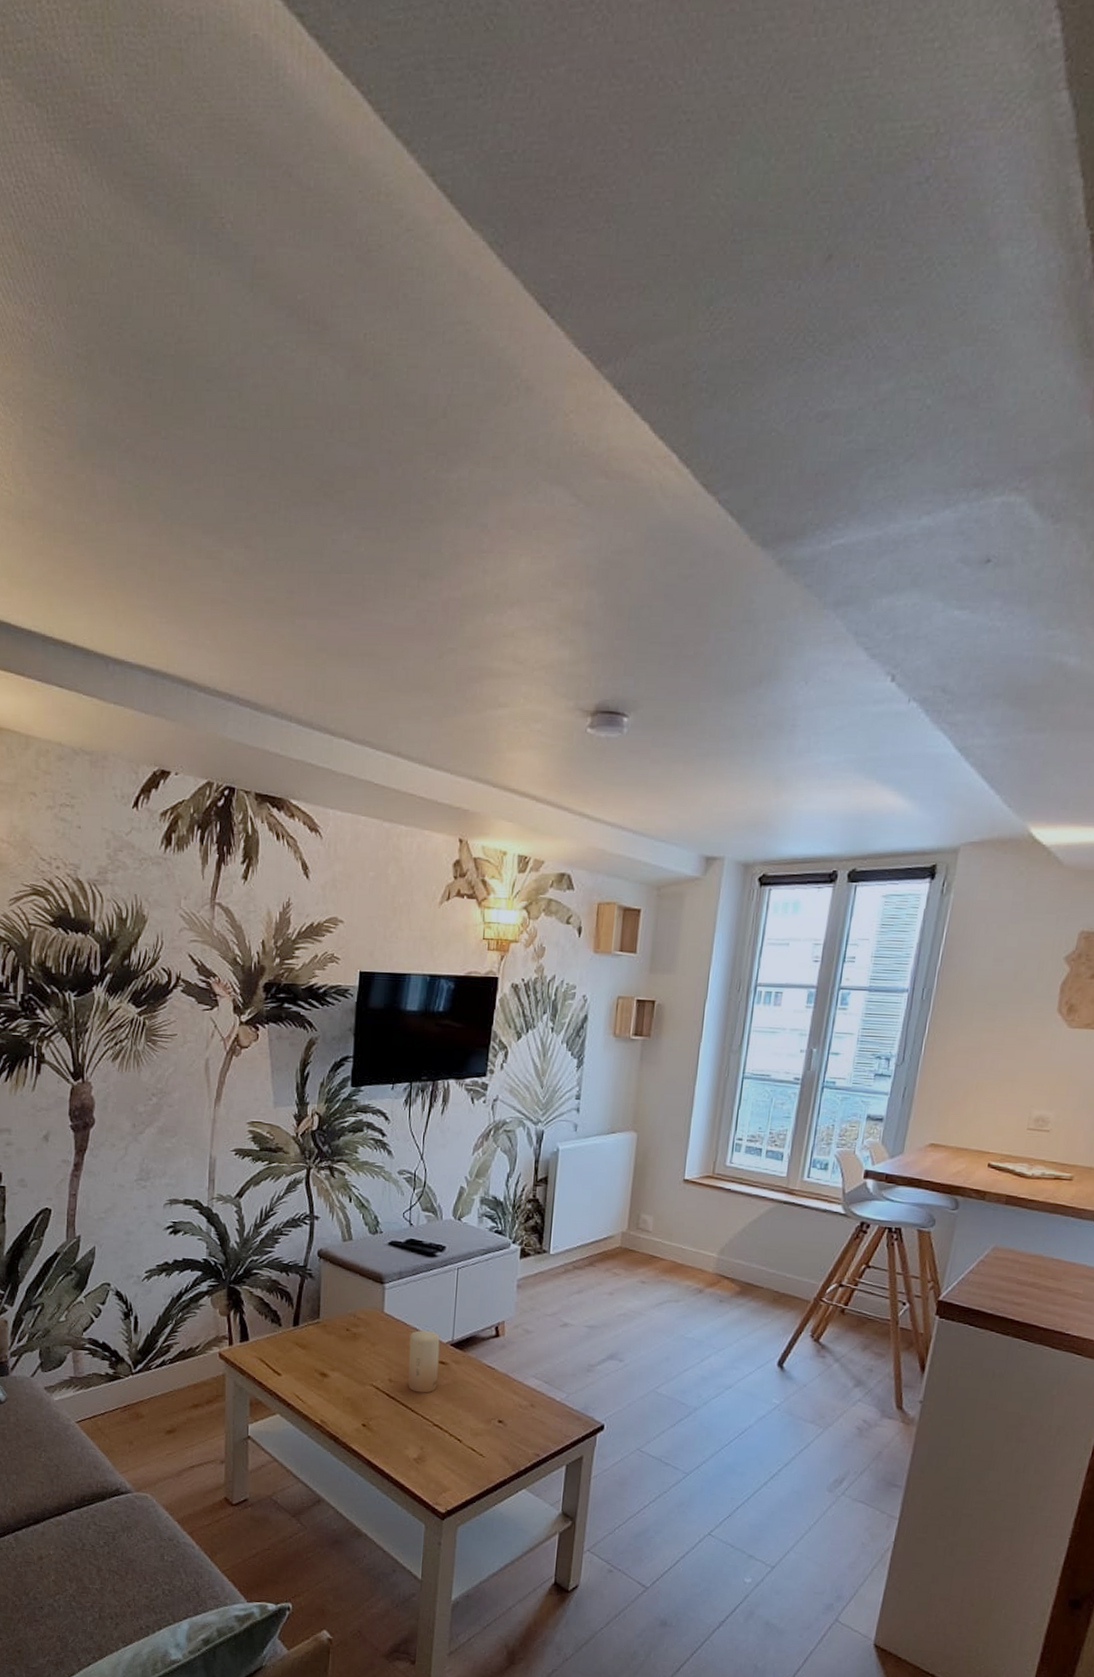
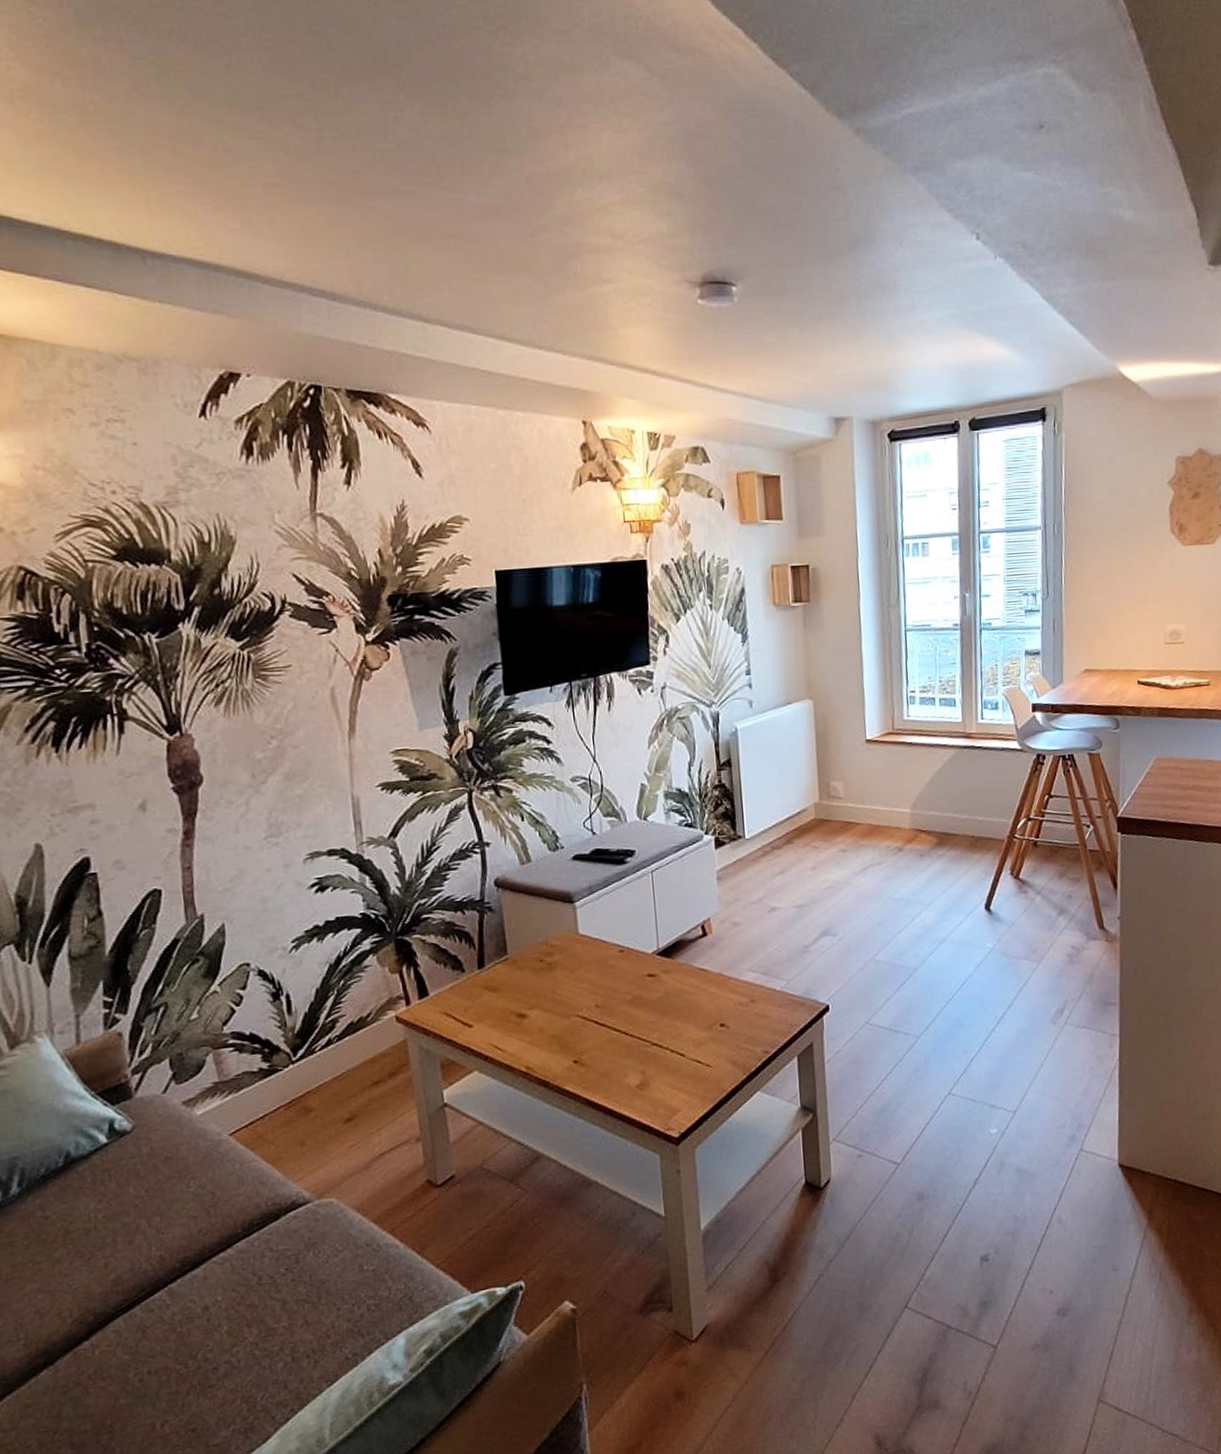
candle: present [407,1330,440,1393] -> none [611,943,649,1013]

